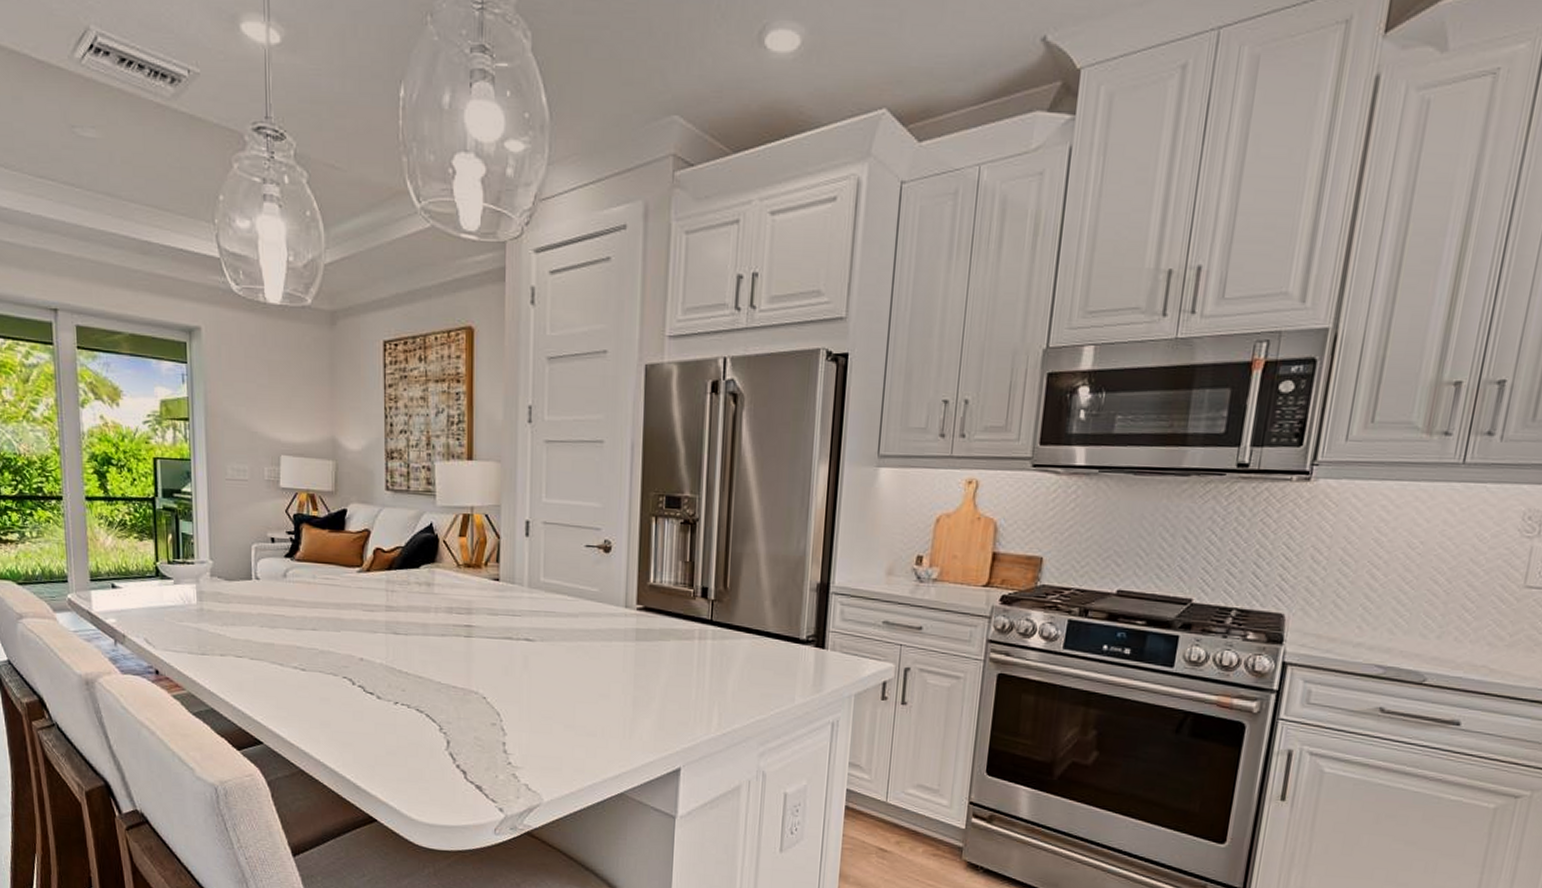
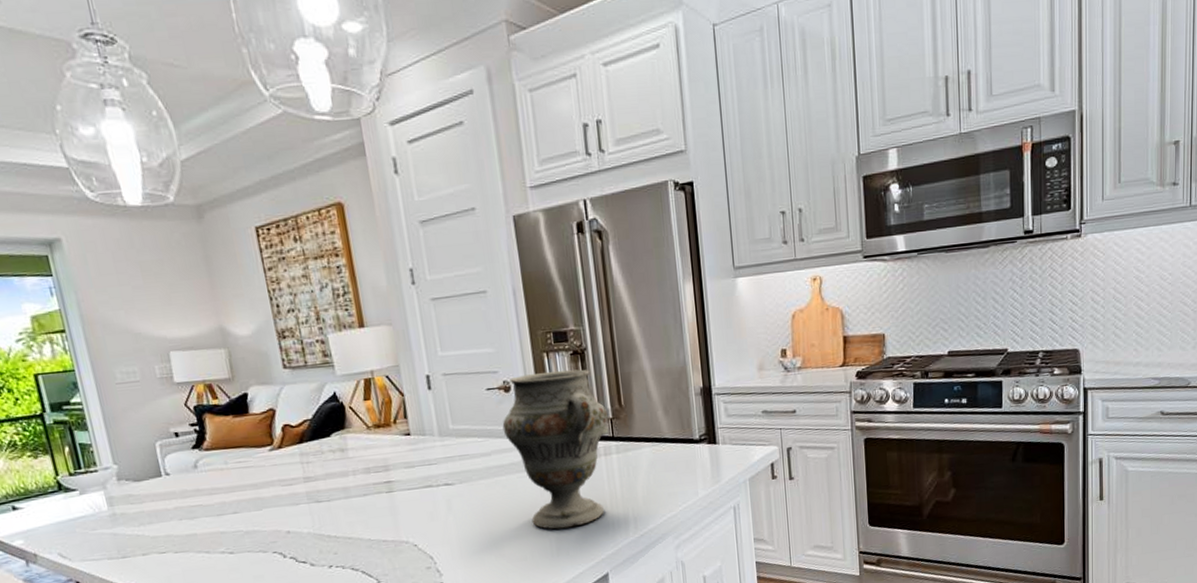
decorative vase: none [595,537,711,711] -> present [502,369,609,530]

